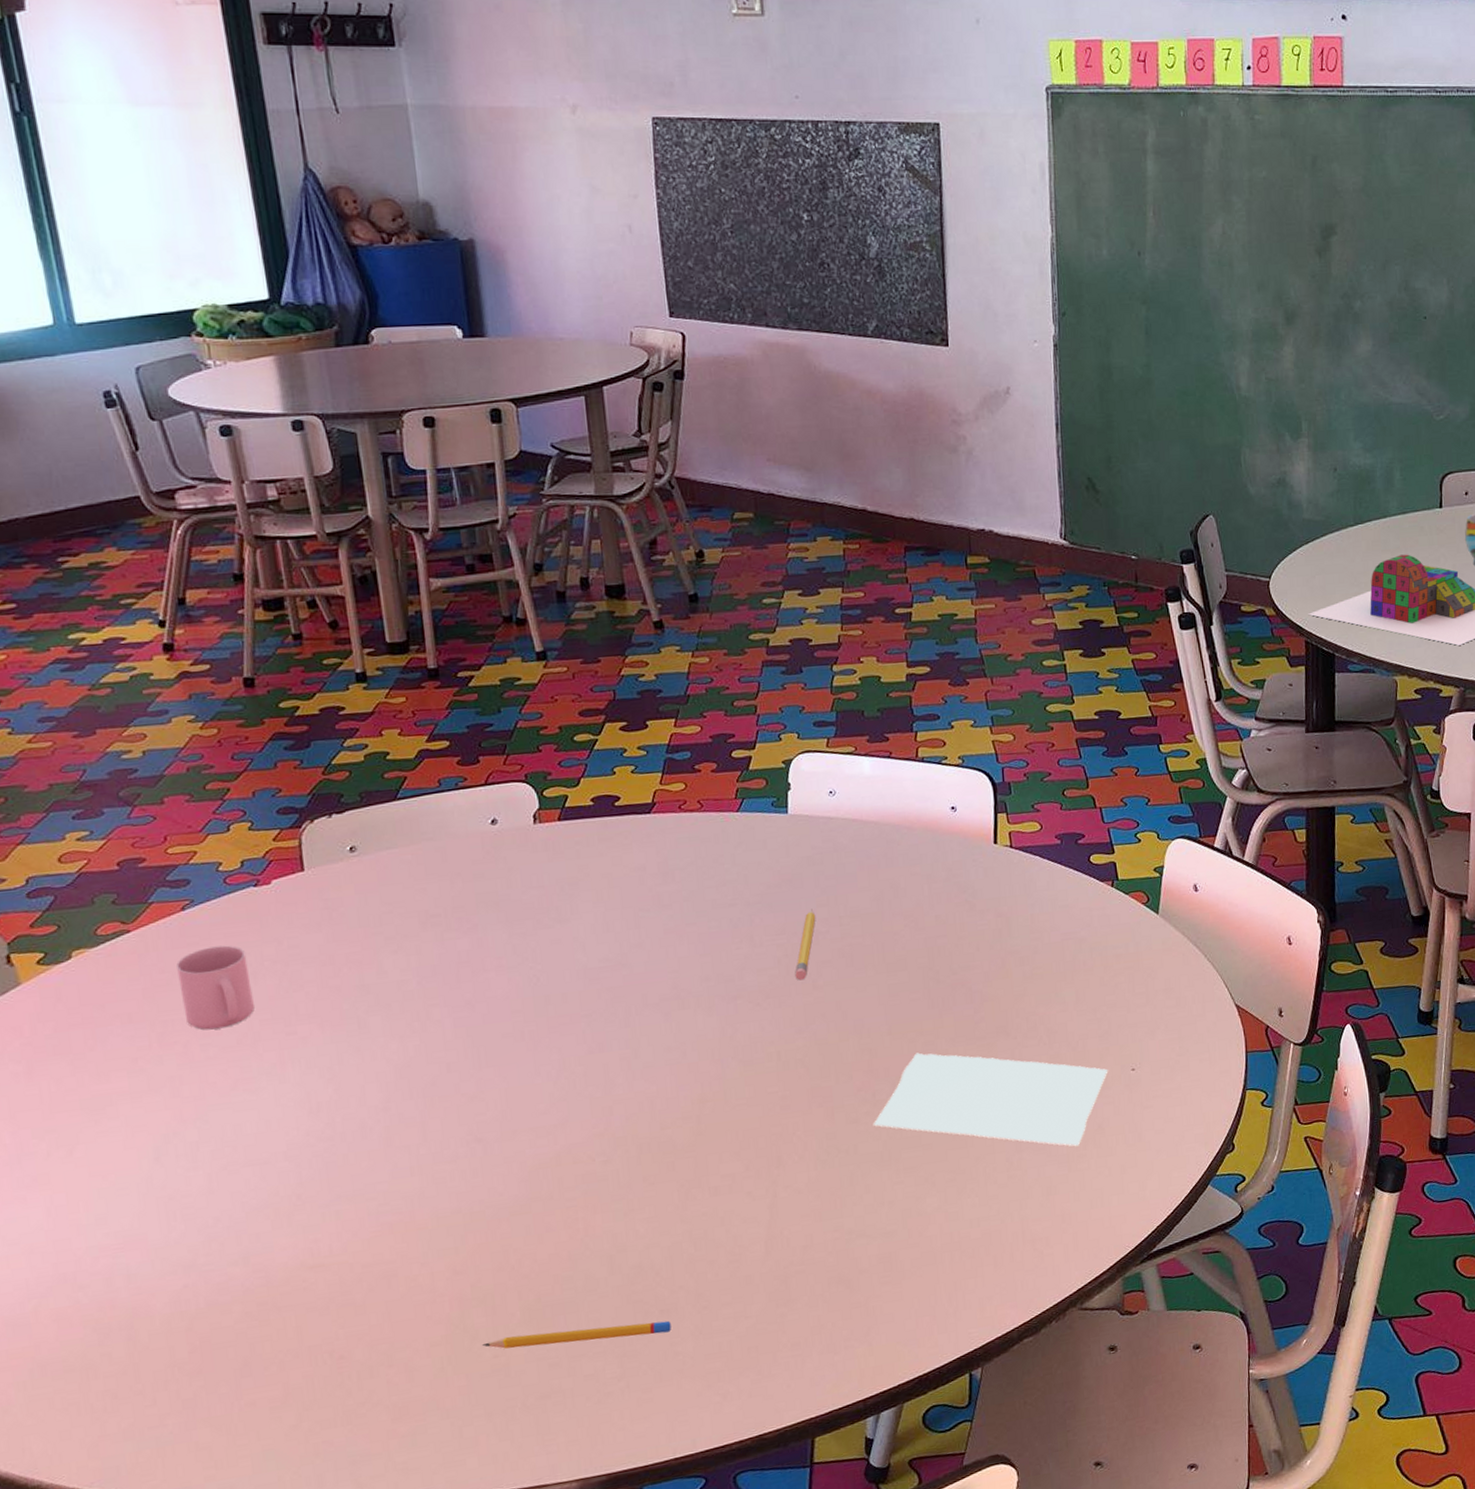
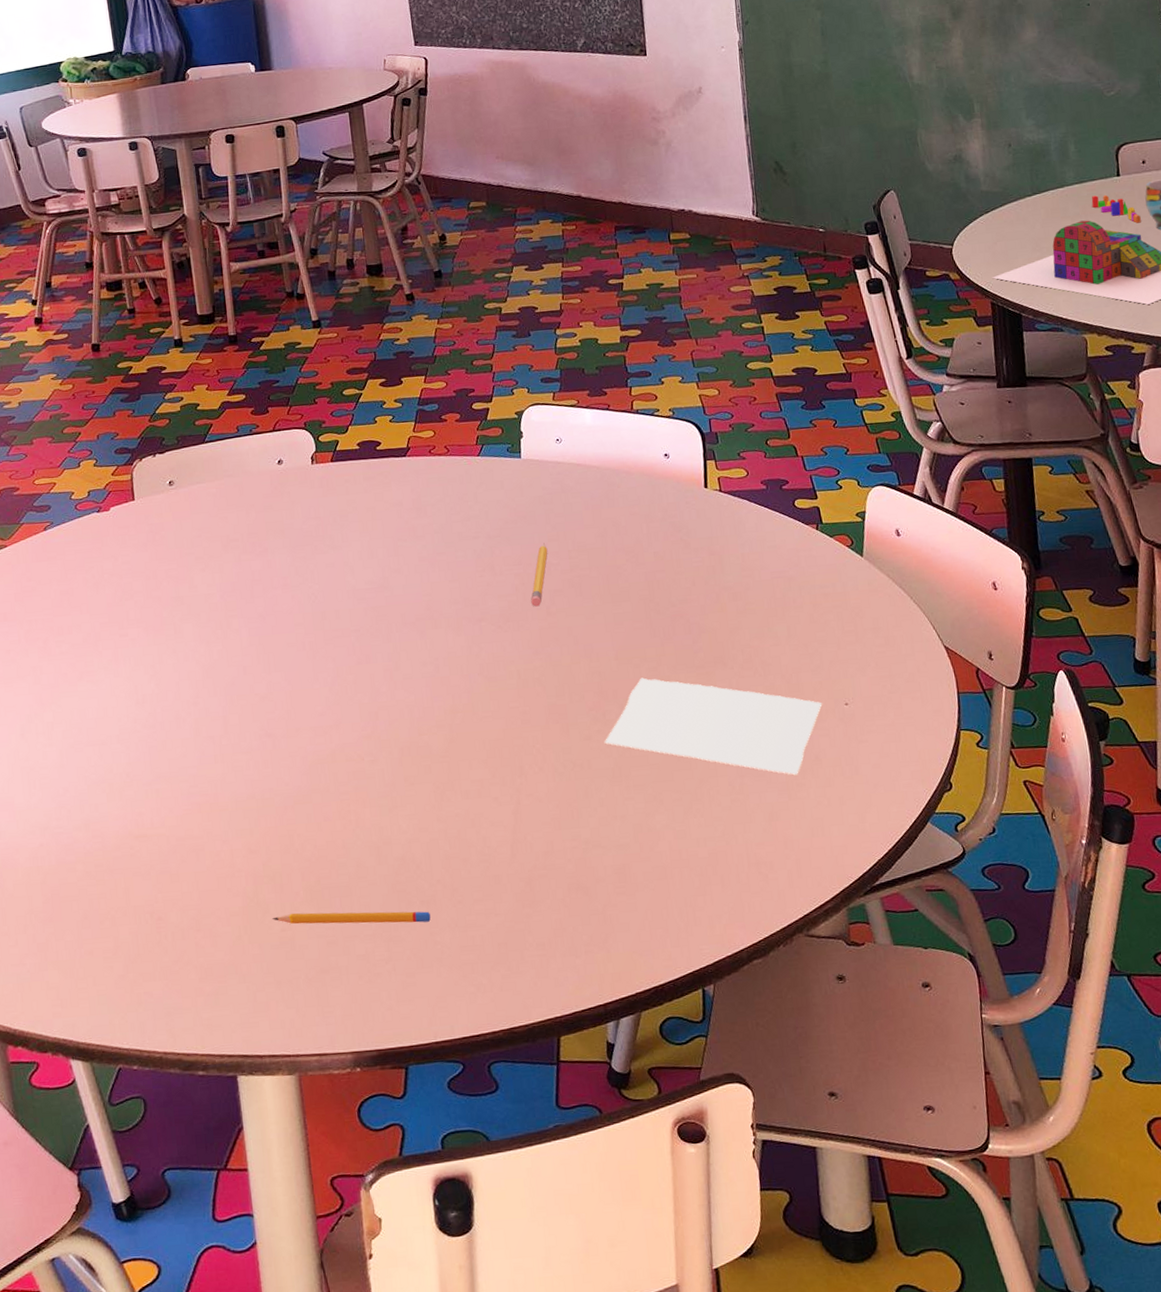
cup: present [176,945,254,1030] -> none [40,560,96,630]
toy blocks: none [1412,527,1459,559] -> present [1091,194,1141,223]

